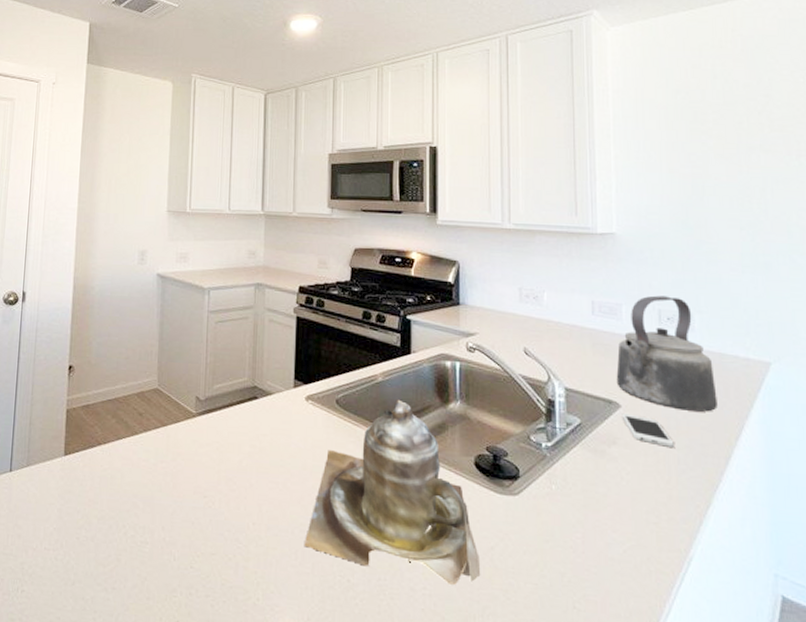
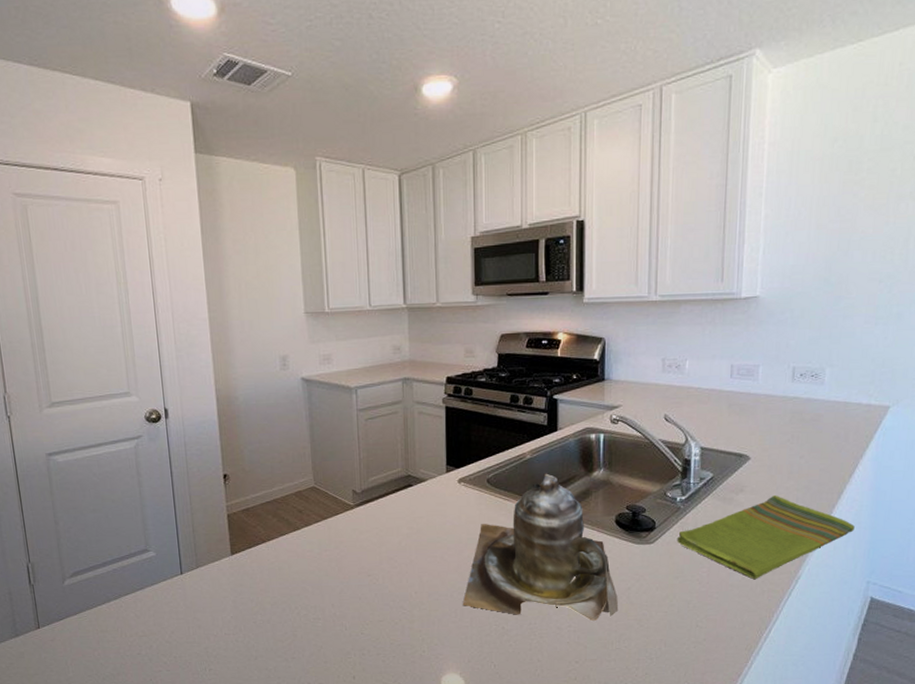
dish towel: none [544,452,750,554] -> present [677,494,855,579]
kettle: present [616,295,717,412] -> none [748,353,838,456]
smartphone: present [621,413,674,447] -> none [750,464,795,489]

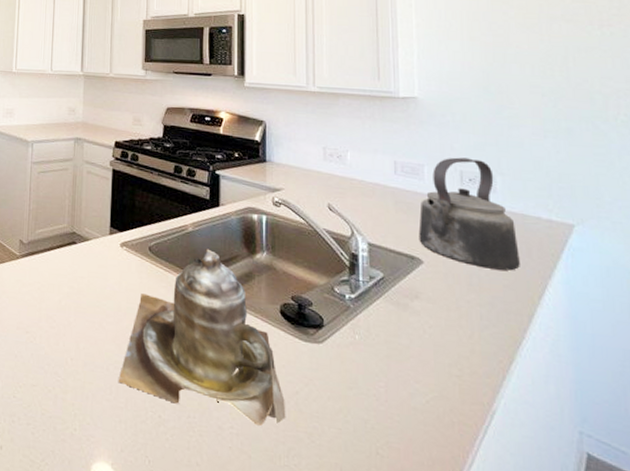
dish towel: present [677,494,855,579] -> none [348,307,554,405]
kettle: none [748,353,838,456] -> present [418,157,520,271]

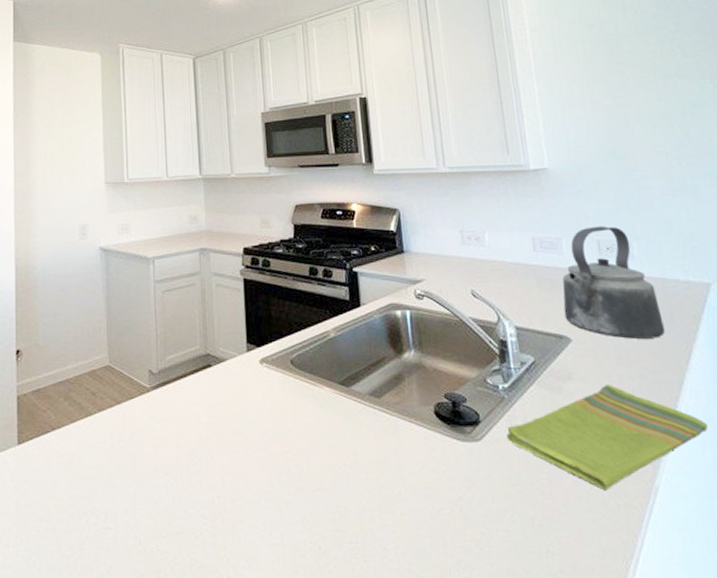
teapot: present [118,248,286,426] -> none [271,354,452,540]
dish towel: none [348,307,554,405] -> present [506,383,708,489]

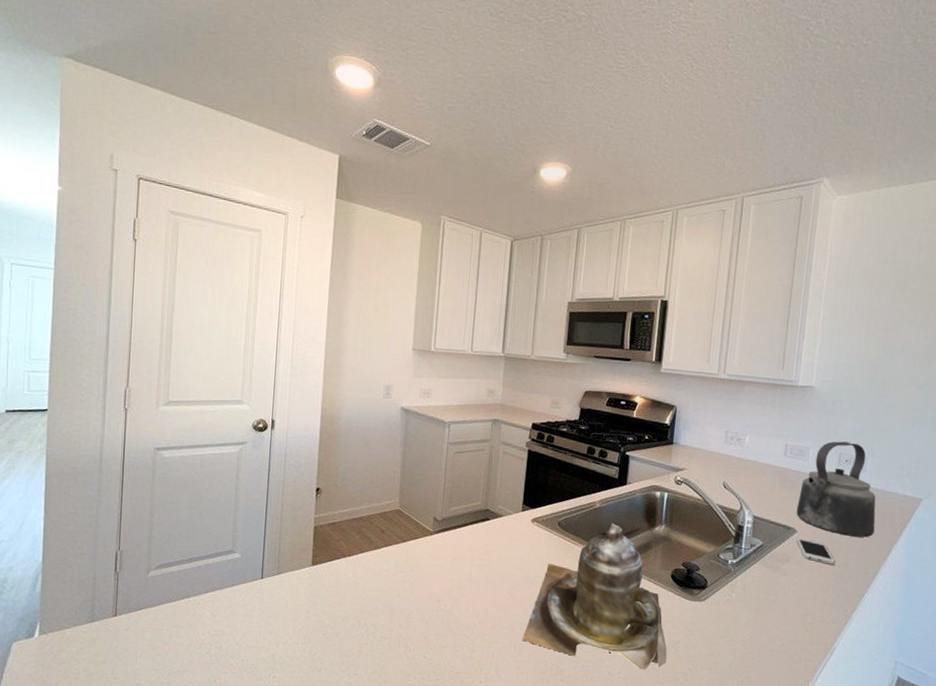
teapot: none [271,354,452,540] -> present [522,523,667,670]
dish towel: present [506,383,708,489] -> none [725,568,887,647]
smartphone: none [573,347,628,377] -> present [796,537,835,565]

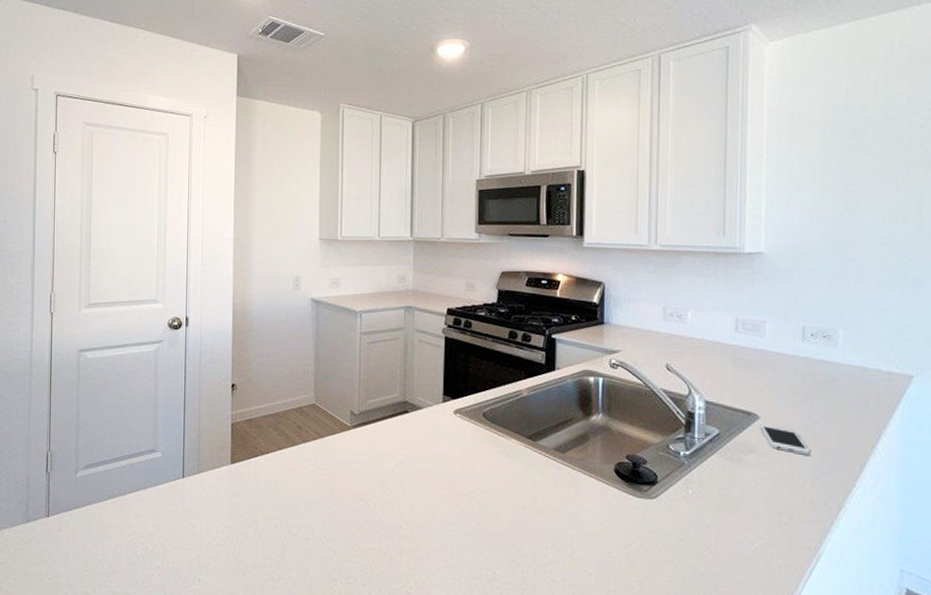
teapot: present [522,523,667,670] -> none [452,412,618,577]
kettle: present [796,441,876,537] -> none [756,312,856,423]

